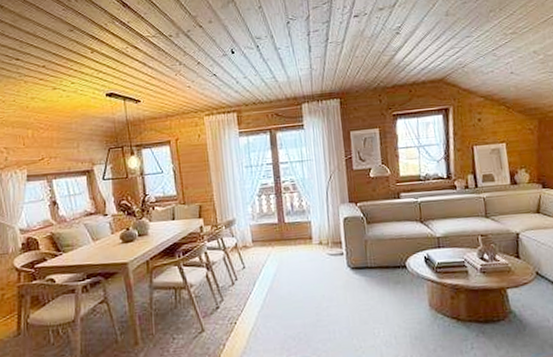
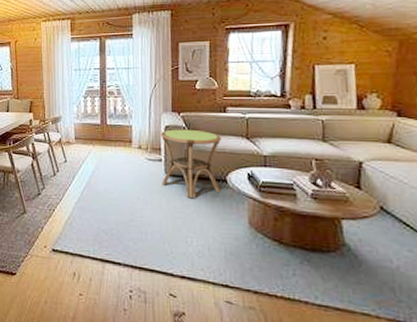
side table: none [339,218,401,288] -> present [160,129,221,198]

